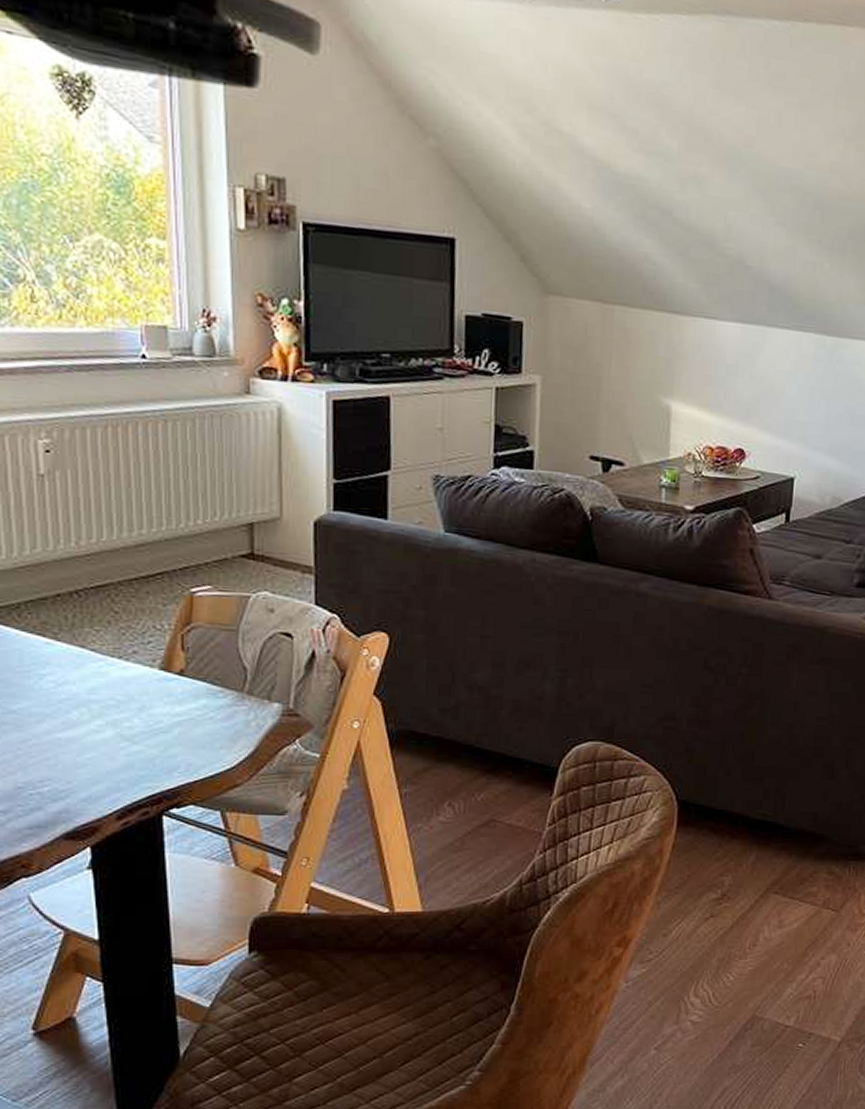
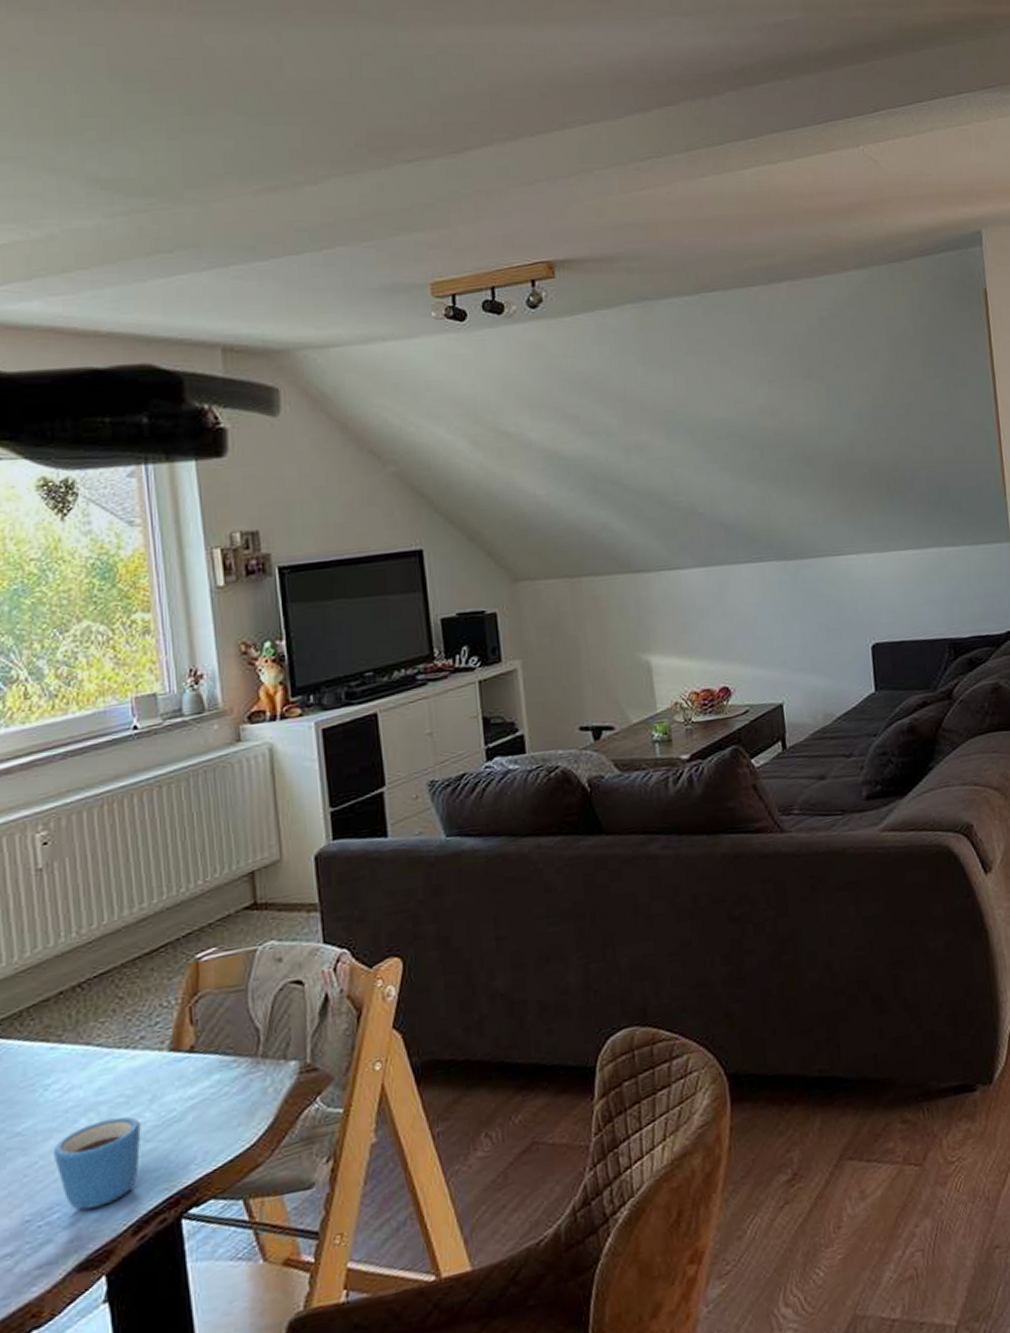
mug: none [47,716,129,790] -> present [54,1116,141,1210]

